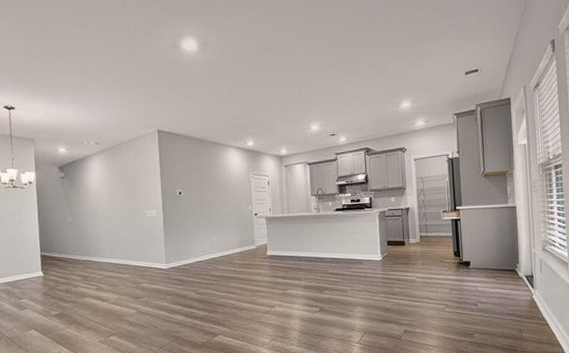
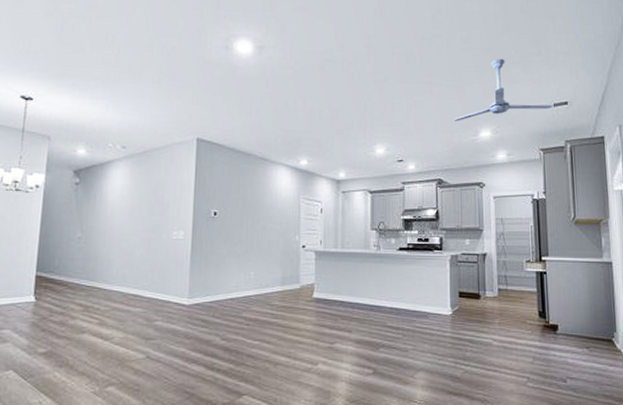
ceiling fan: none [377,34,465,96] -> present [453,58,553,121]

